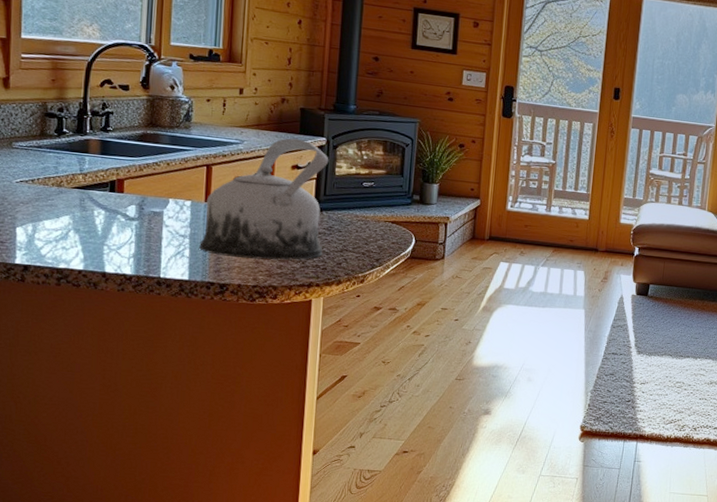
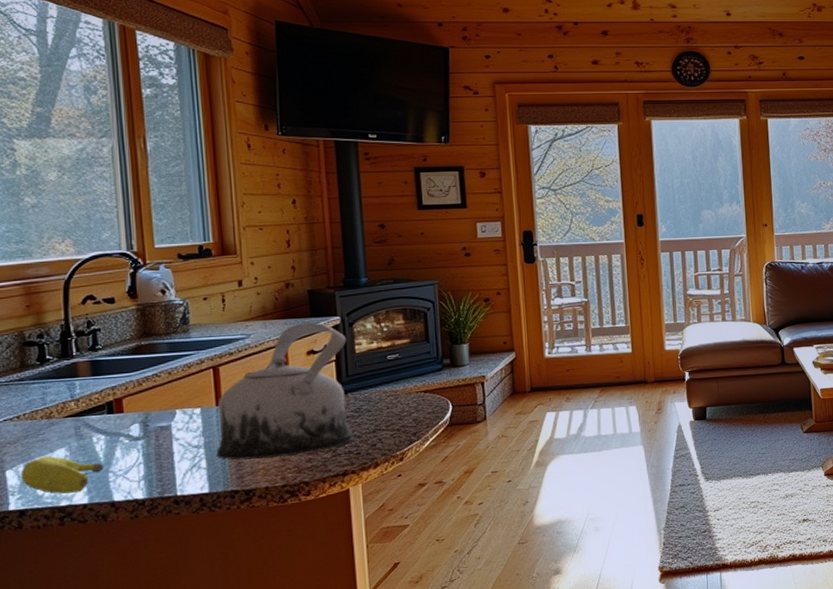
fruit: none [28,220,100,259] -> present [20,455,104,495]

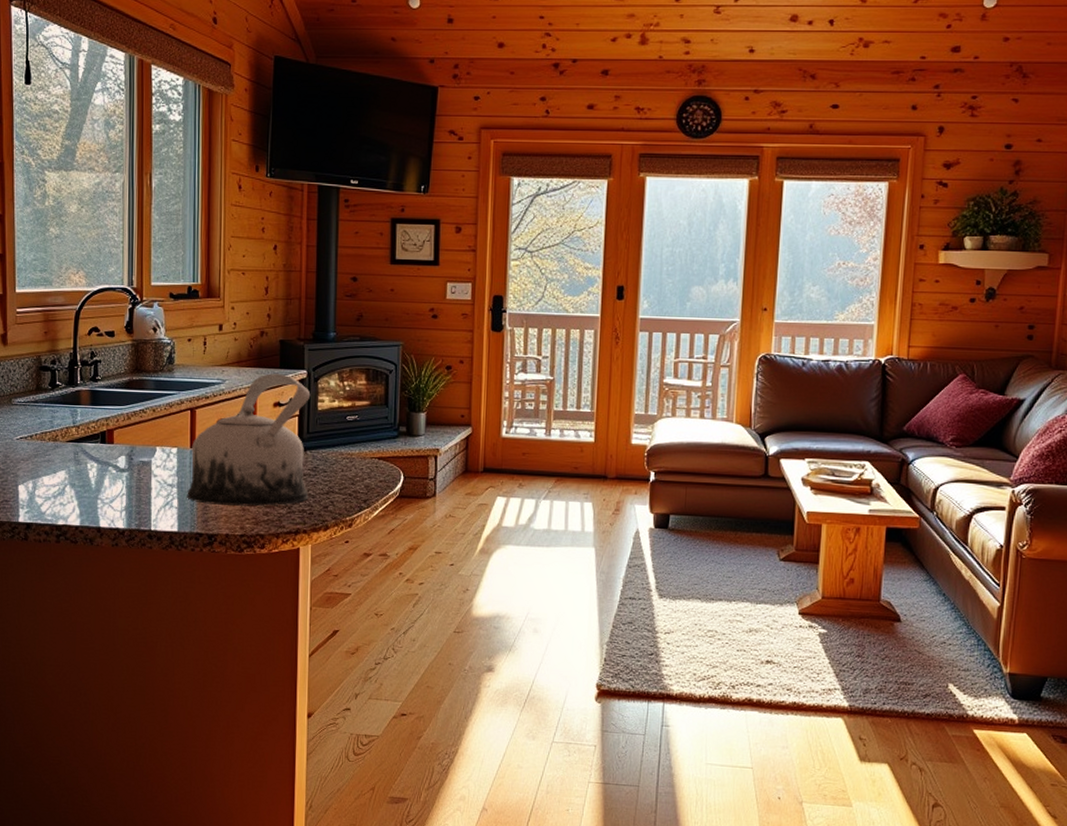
fruit: present [20,455,104,495] -> none [29,476,94,515]

